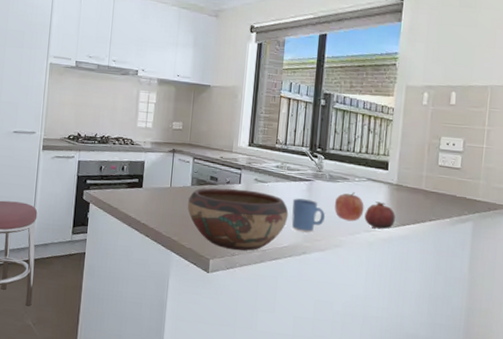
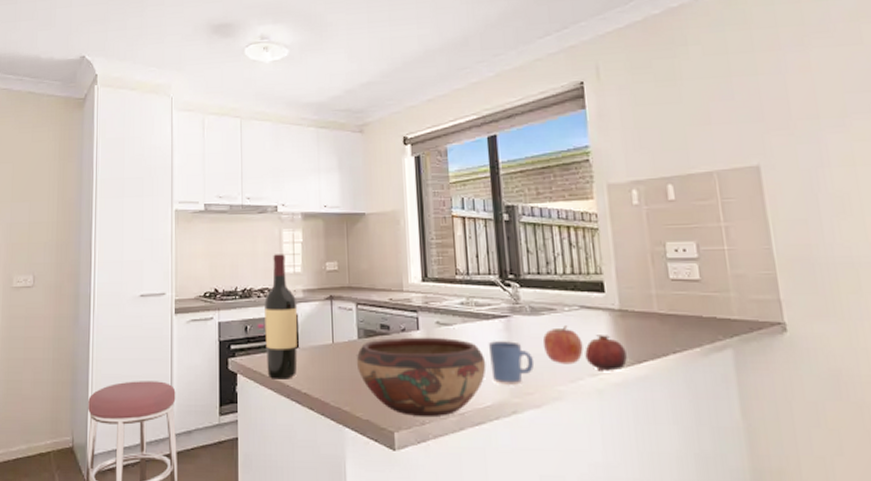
wine bottle: none [115,110,146,212] -> present [264,254,298,379]

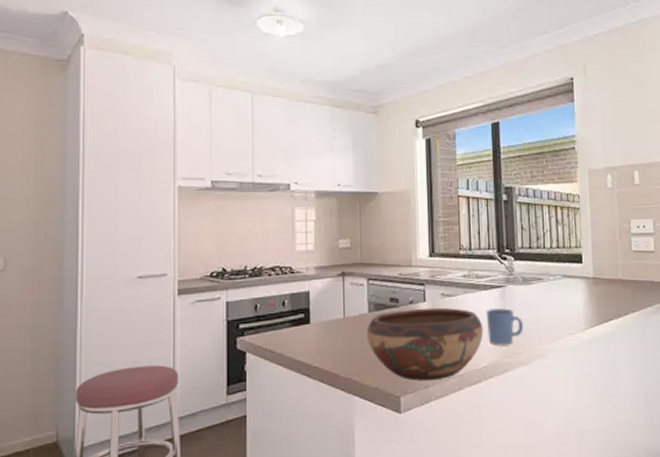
wine bottle: present [264,254,298,379] -> none [276,232,310,355]
fruit: present [542,326,584,365] -> none [531,293,564,327]
fruit: present [585,335,627,371] -> none [565,299,597,330]

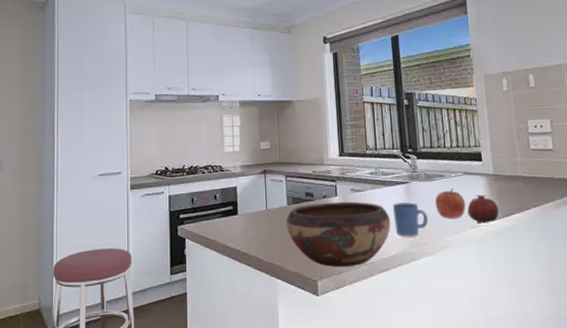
fruit: none [531,293,564,327] -> present [434,188,466,220]
fruit: none [565,299,597,330] -> present [467,195,499,224]

